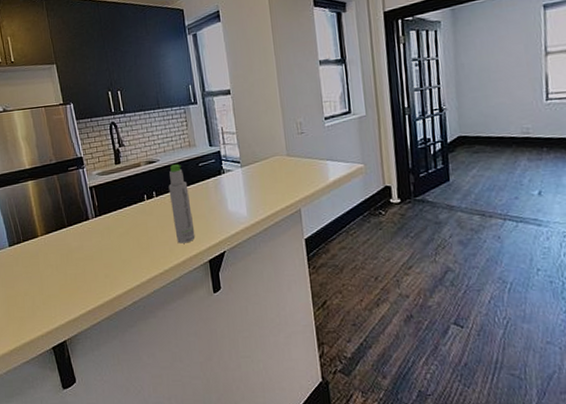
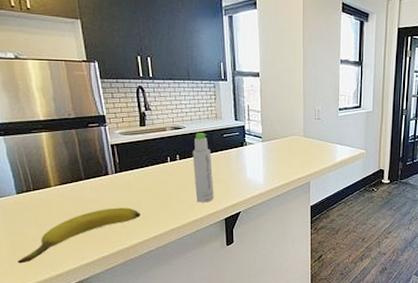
banana: none [11,254,122,321] -> present [17,207,140,264]

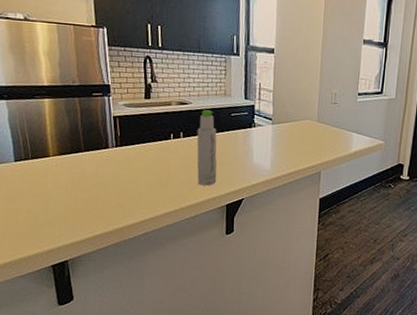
banana: present [17,207,140,264] -> none [9,183,138,235]

